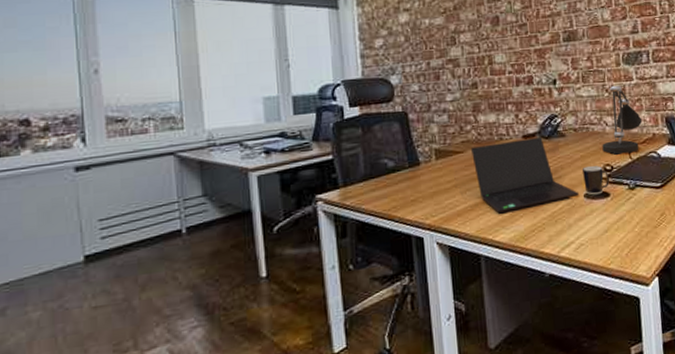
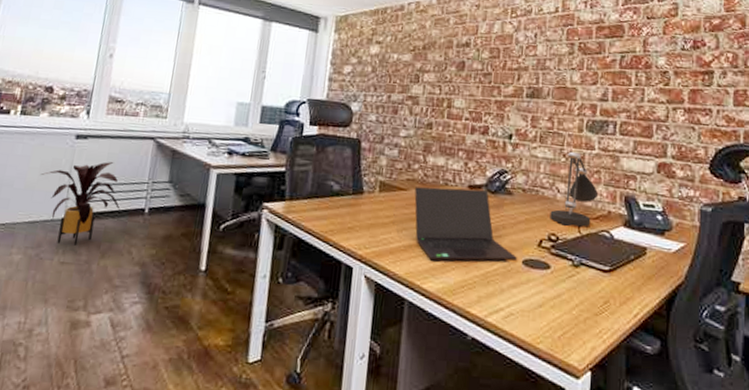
house plant: none [40,188,152,289] -> present [41,162,120,246]
mug: present [581,165,610,196] -> none [524,230,554,265]

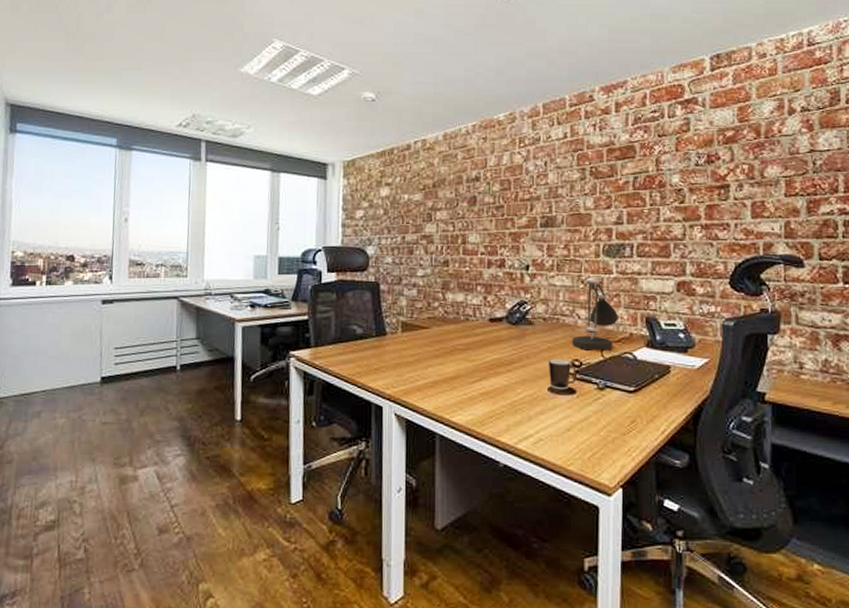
house plant: present [41,162,120,246] -> none [73,324,153,406]
laptop: present [414,187,518,262] -> none [437,322,544,395]
mug: none [524,230,554,265] -> present [548,358,578,390]

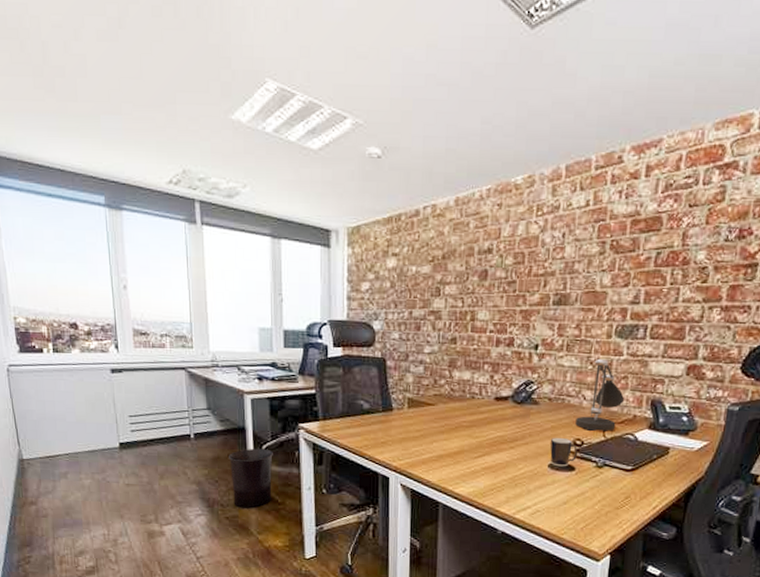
waste bin: none [215,379,262,446] -> present [229,448,273,508]

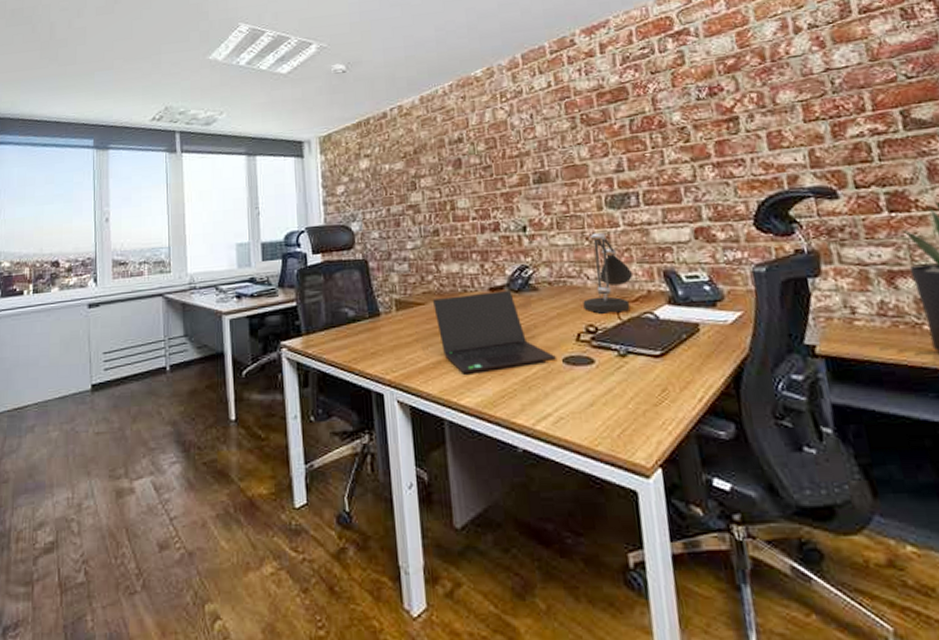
waste bin: present [229,448,273,508] -> none [206,374,254,449]
laptop: none [442,401,544,469] -> present [433,291,557,374]
mug: present [550,437,578,467] -> none [559,325,594,361]

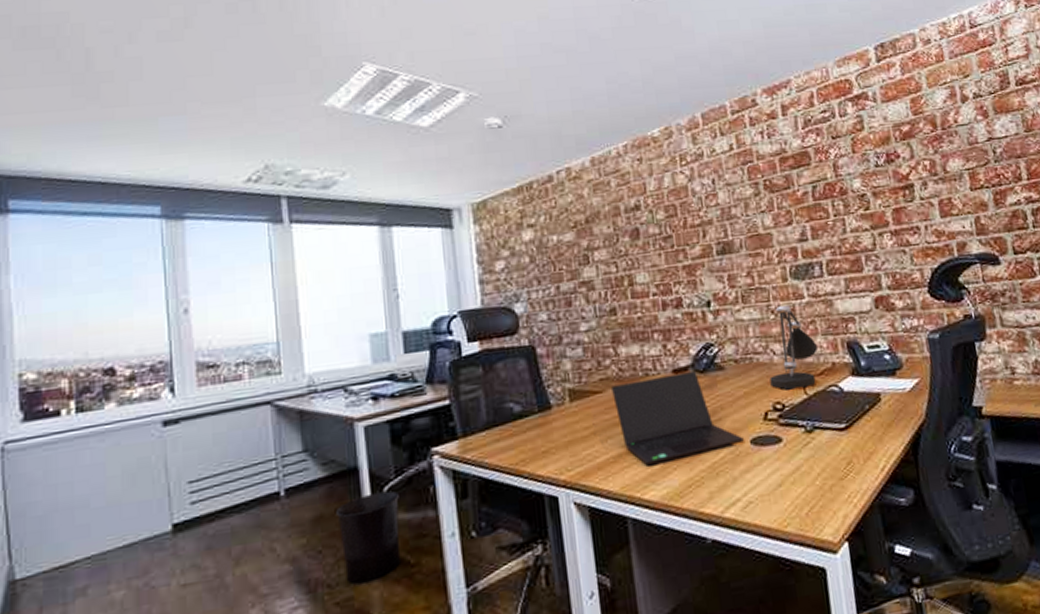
waste bin: none [206,374,254,449] -> present [336,490,401,584]

